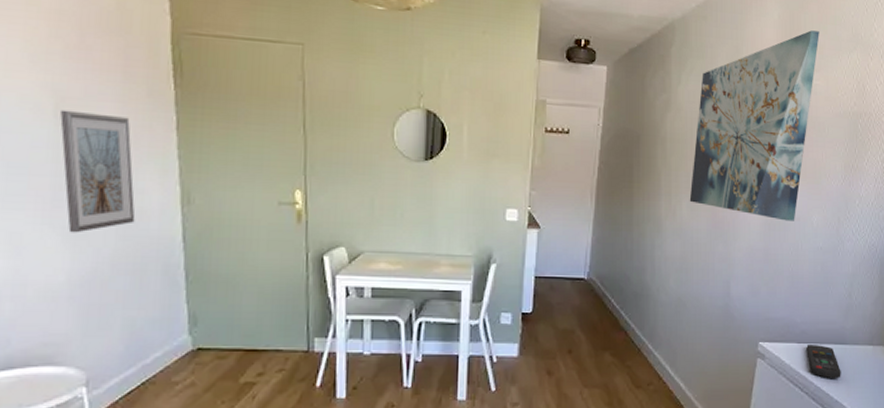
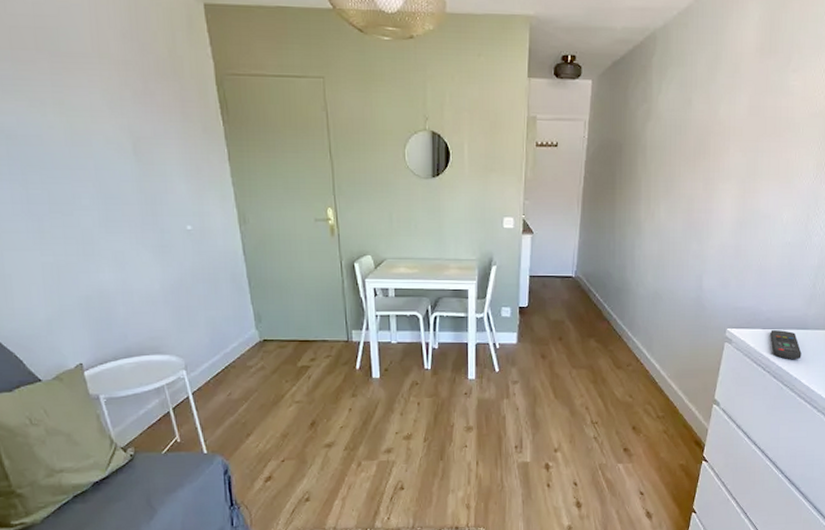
picture frame: present [60,109,136,233] -> none [138,148,206,251]
wall art: present [689,30,820,221] -> none [667,30,800,219]

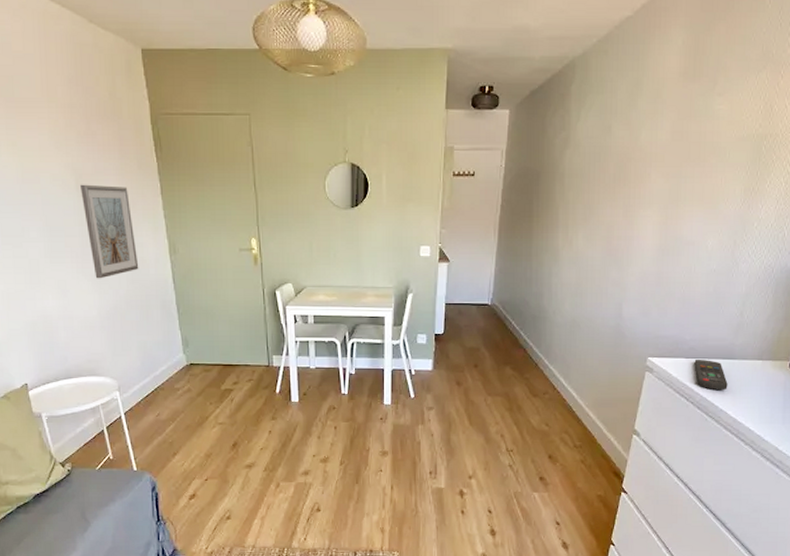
picture frame: none [138,148,206,251] -> present [80,184,139,279]

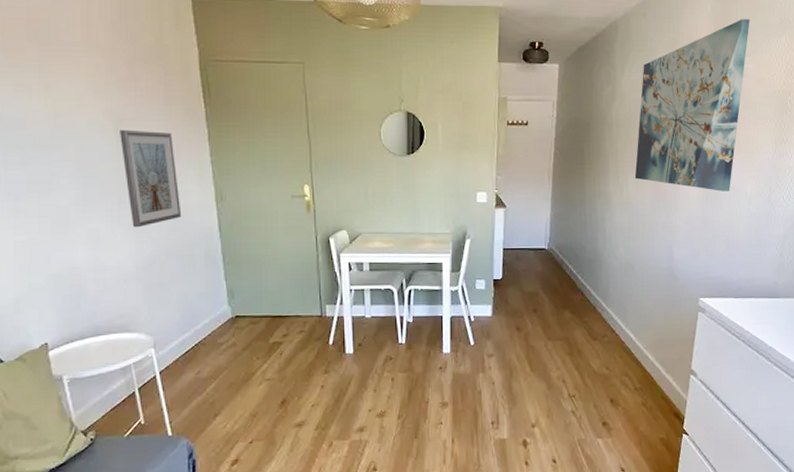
wall art: none [585,53,726,246] -> present [634,19,750,191]
remote control: present [694,359,728,391] -> none [742,298,775,328]

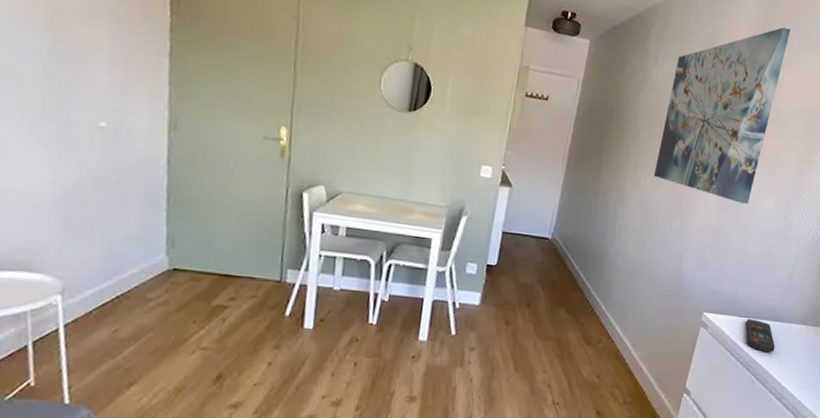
picture frame: present [120,129,182,228] -> none [53,24,124,147]
remote control: none [742,298,775,328] -> present [745,318,775,353]

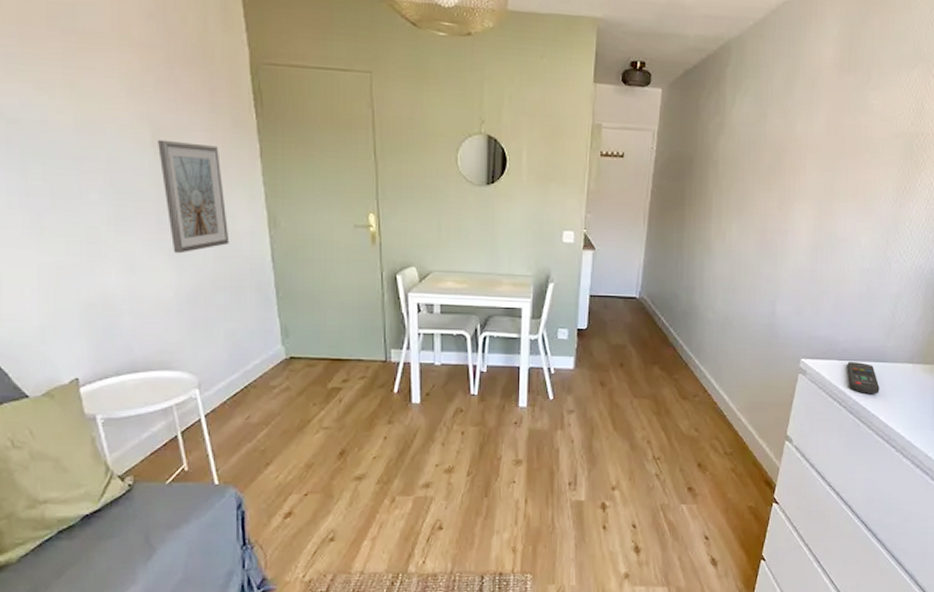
picture frame: none [53,24,124,147] -> present [158,139,230,254]
wall art: present [653,27,791,204] -> none [739,47,880,243]

